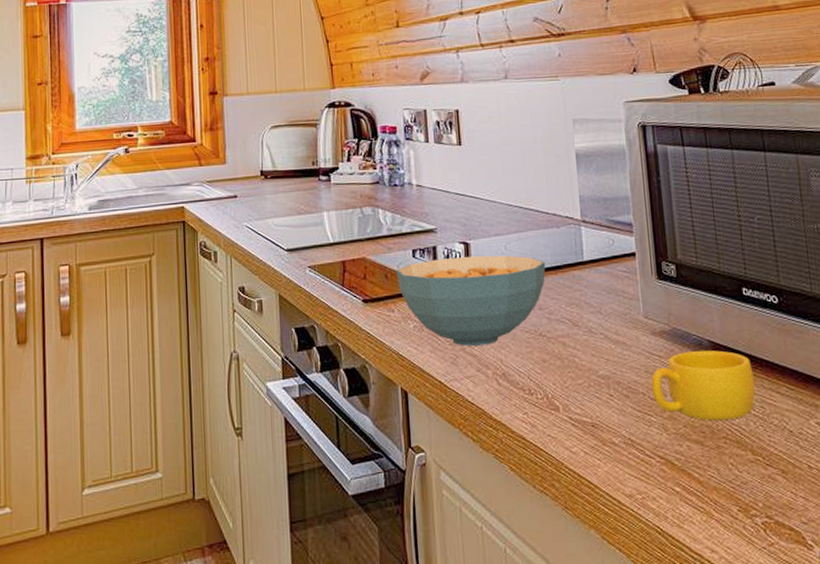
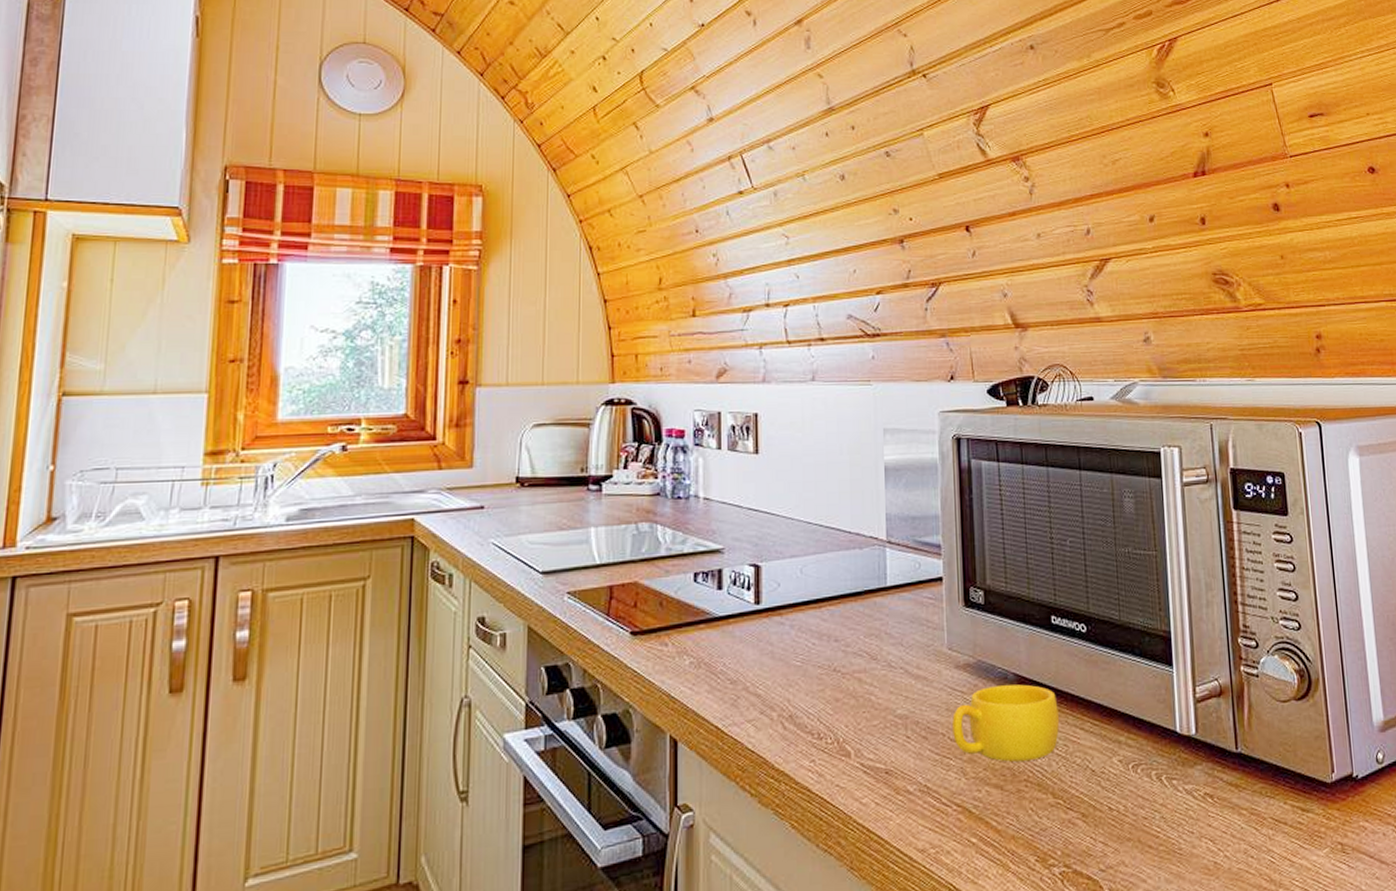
cereal bowl: present [396,255,546,346] -> none [673,579,845,685]

